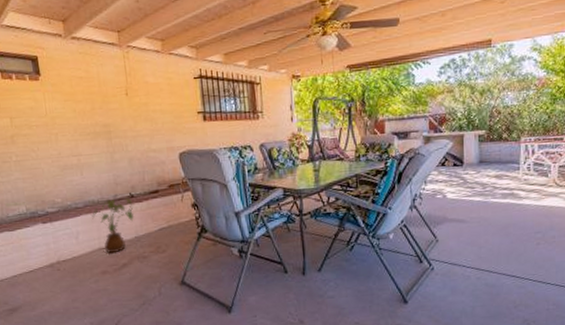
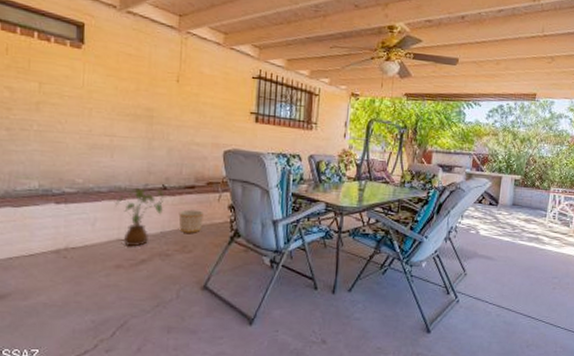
planter: none [148,212,171,235] -> present [178,209,205,233]

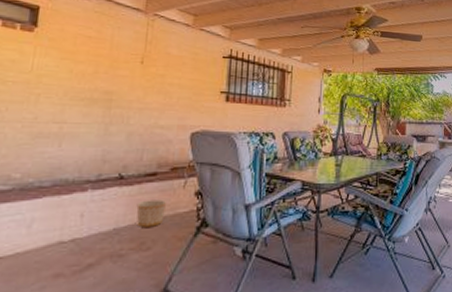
house plant: present [115,187,165,246] -> none [59,178,121,248]

